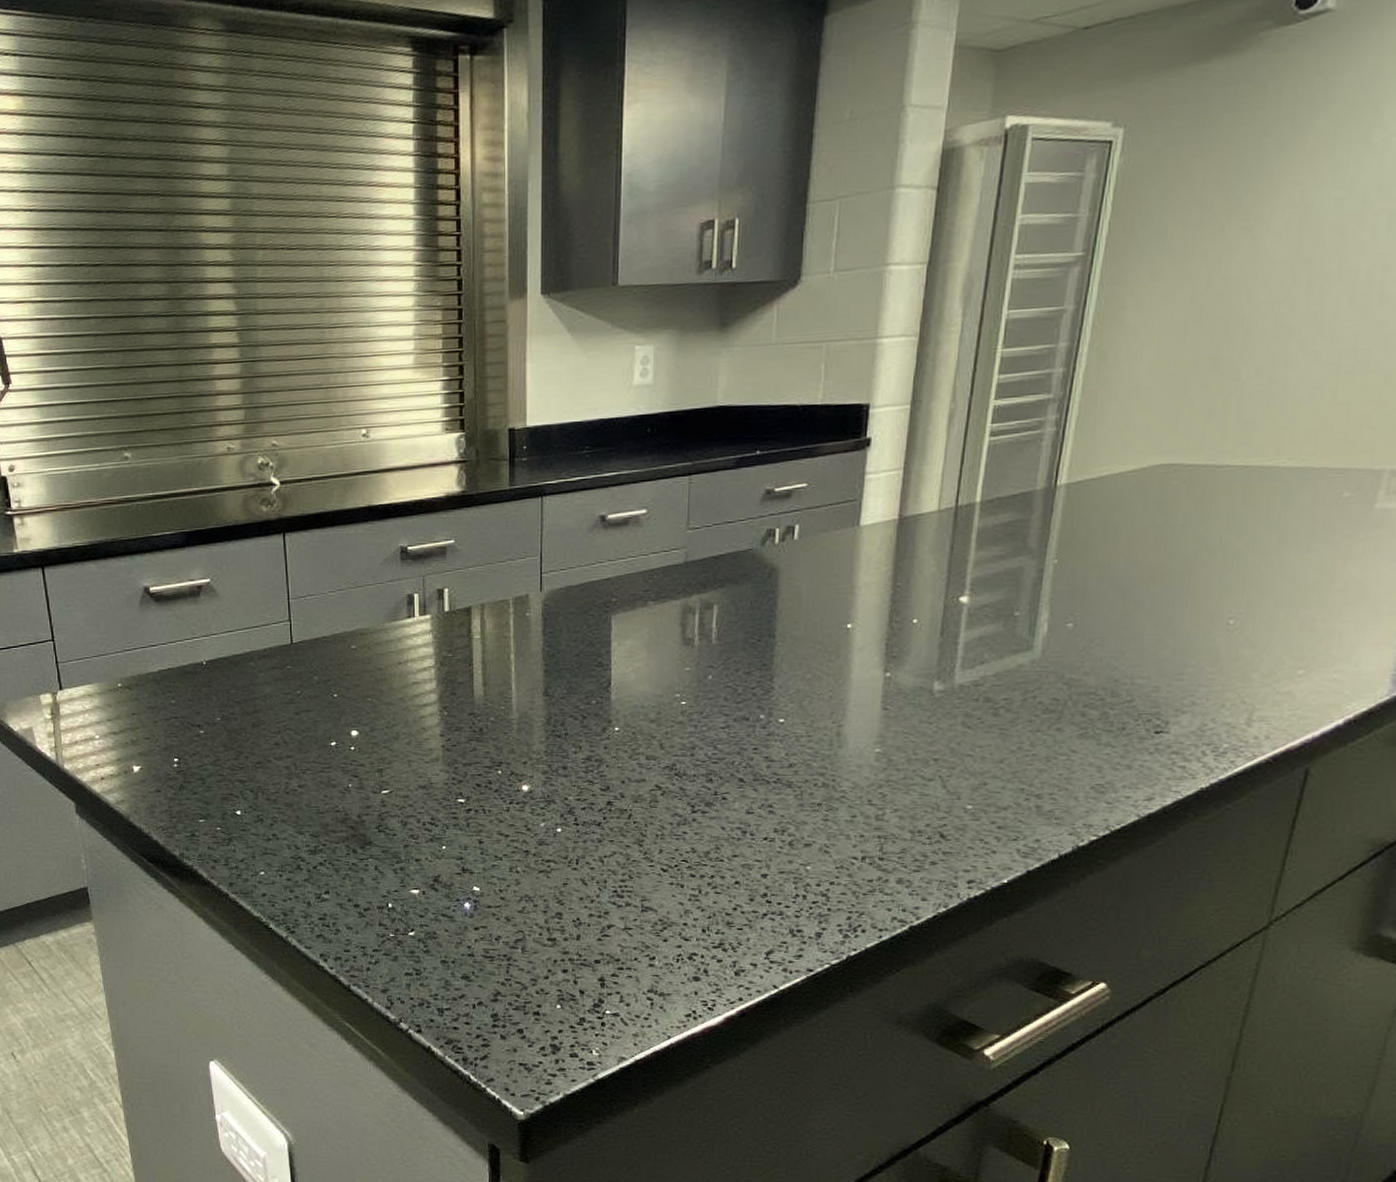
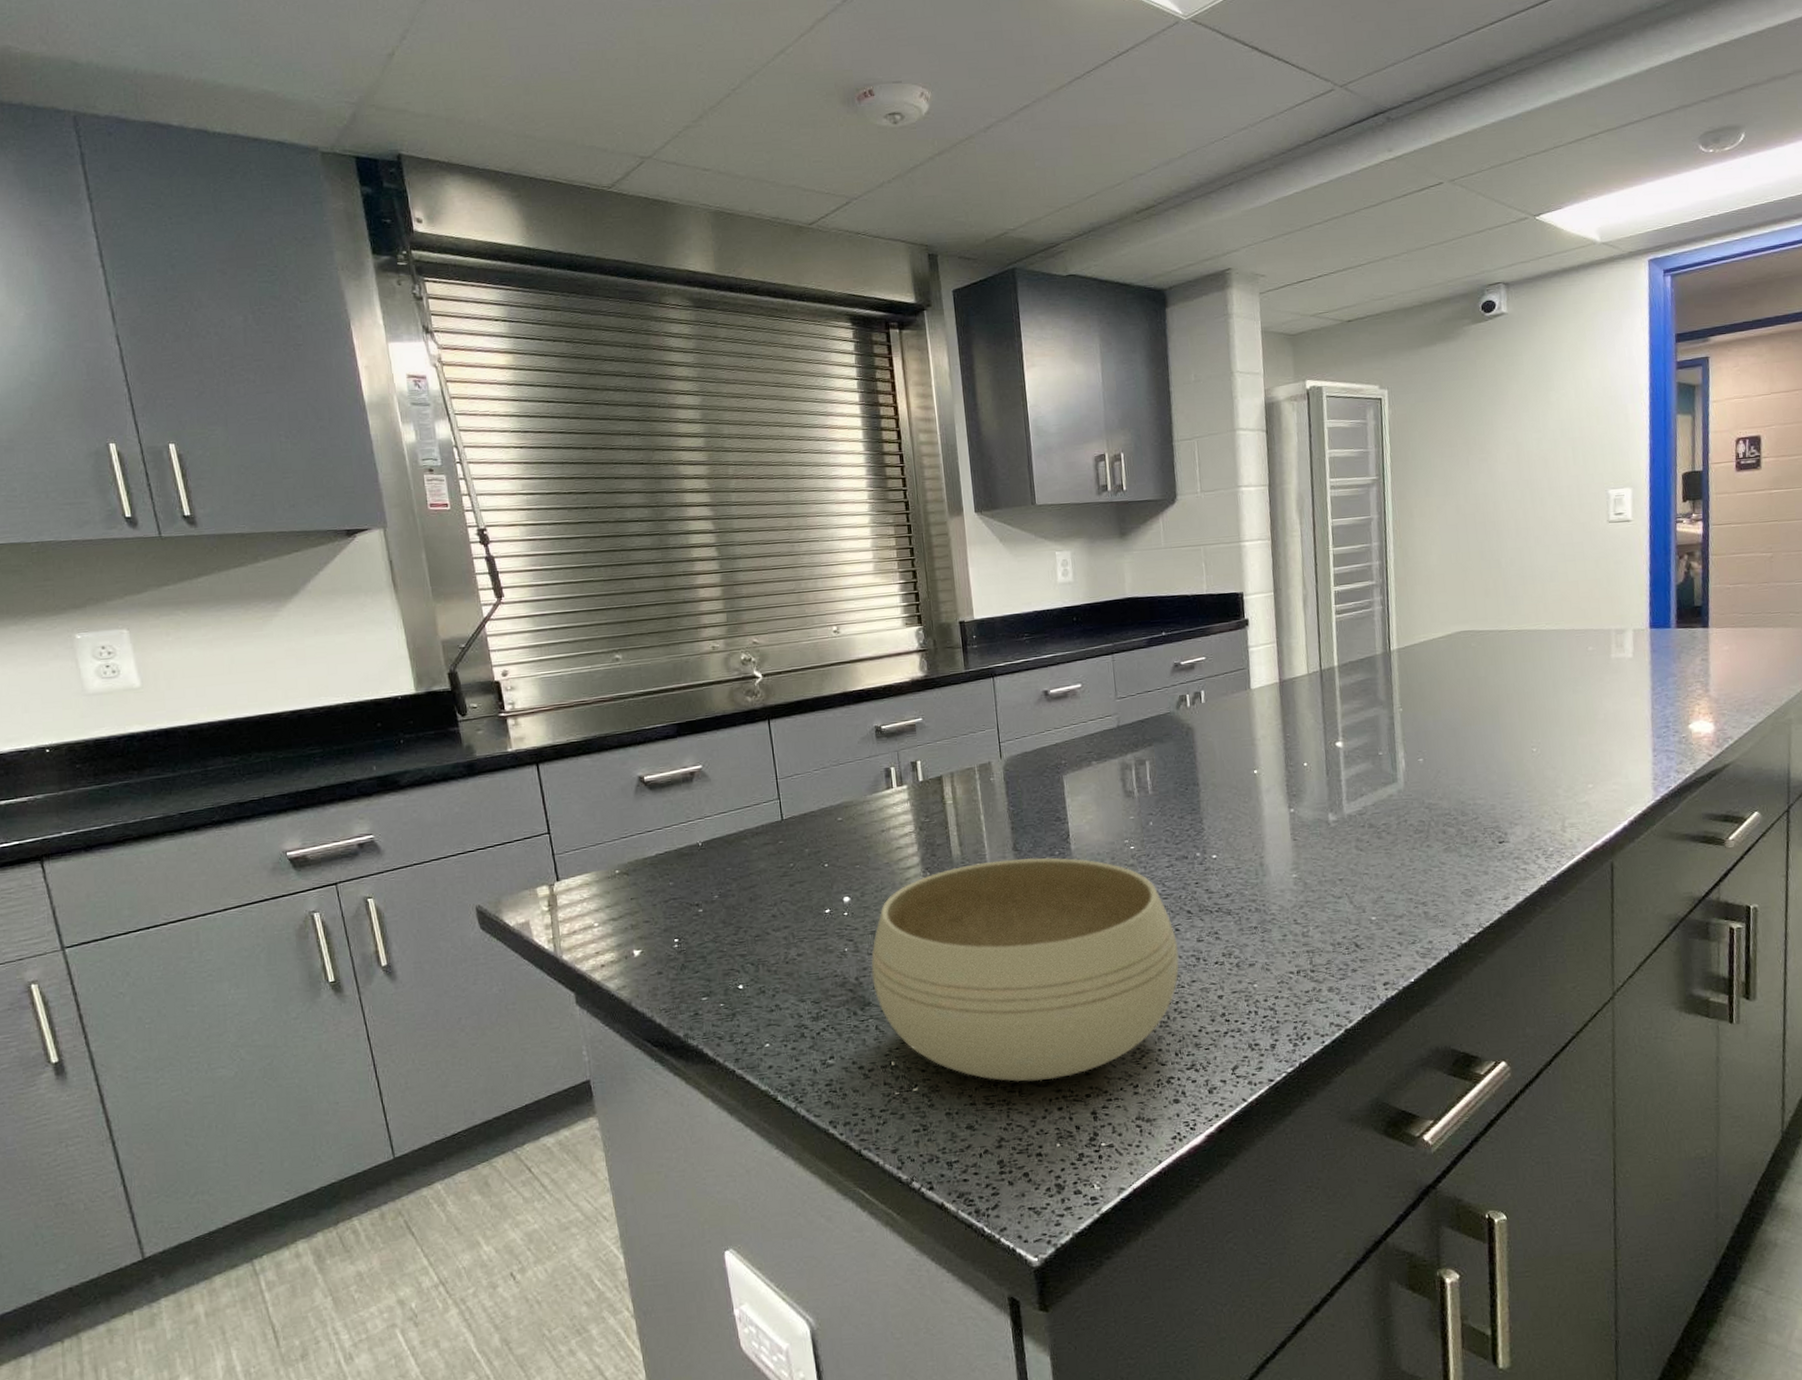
bowl: none [375,704,723,941] -> present [871,857,1180,1083]

